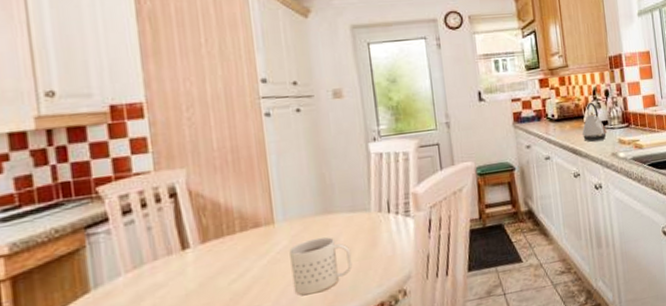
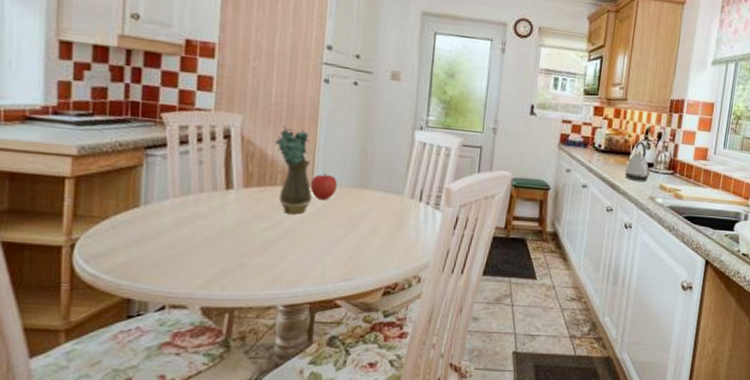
vase: none [225,168,277,260] -> present [275,126,312,215]
fruit: none [271,208,301,237] -> present [310,173,338,201]
mug: present [289,237,353,296] -> none [318,208,378,260]

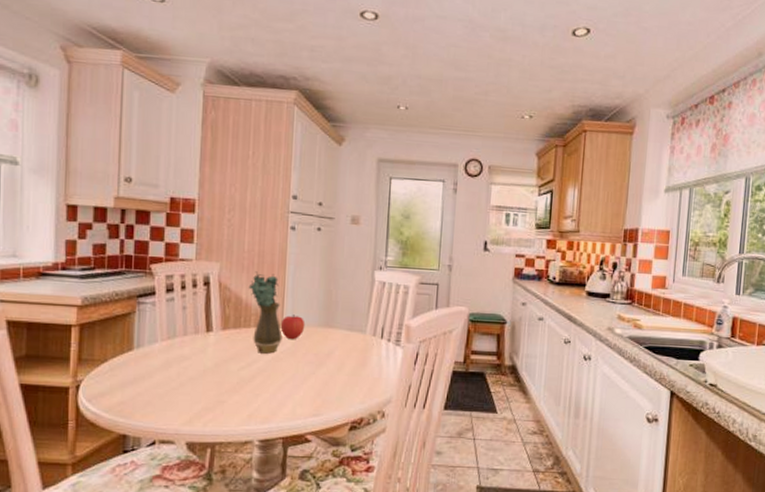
kettle: present [624,141,650,182] -> none [580,272,607,312]

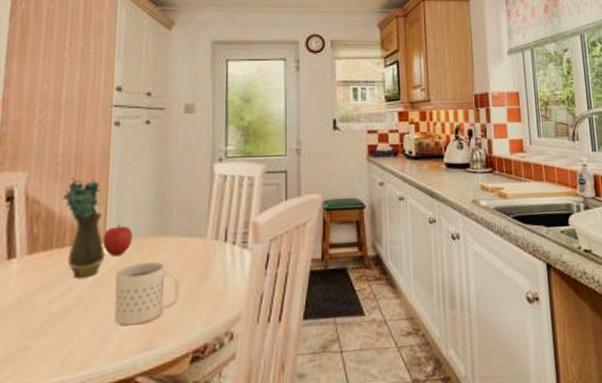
mug: none [289,347,343,396] -> present [114,261,180,326]

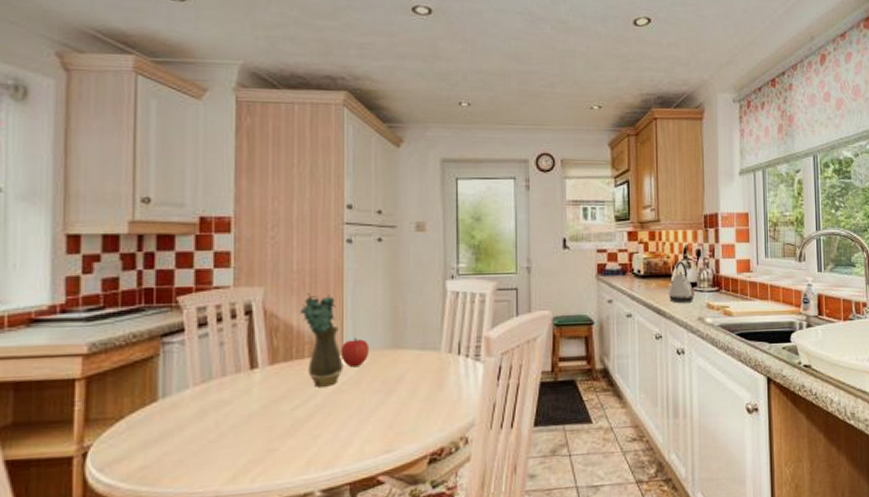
mug: present [114,261,180,326] -> none [355,372,416,431]
kettle: none [440,141,468,185] -> present [668,261,694,303]

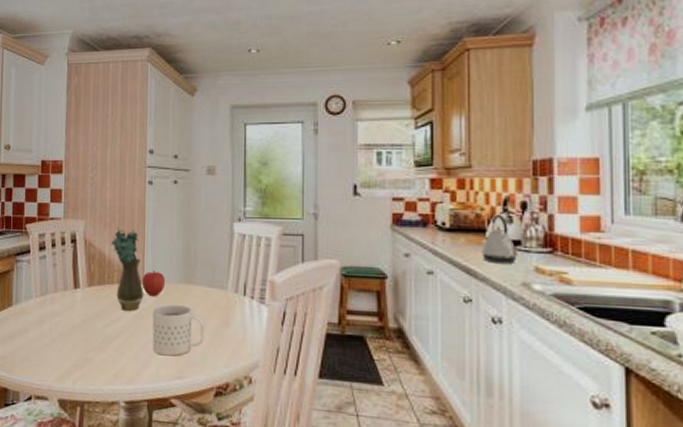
mug: none [355,372,416,431] -> present [152,304,205,357]

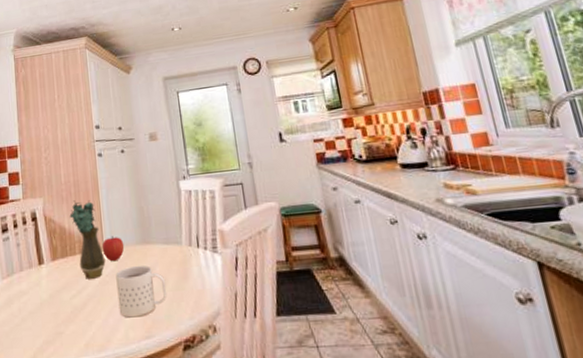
kettle: present [481,214,517,264] -> none [396,141,428,186]

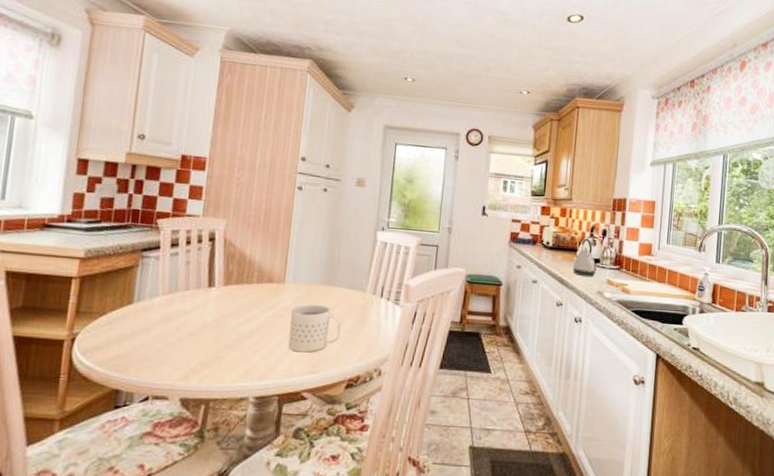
vase: present [69,200,106,279] -> none [253,229,284,310]
fruit: present [102,236,125,262] -> none [282,272,307,297]
kettle: none [396,141,428,186] -> present [572,238,597,277]

